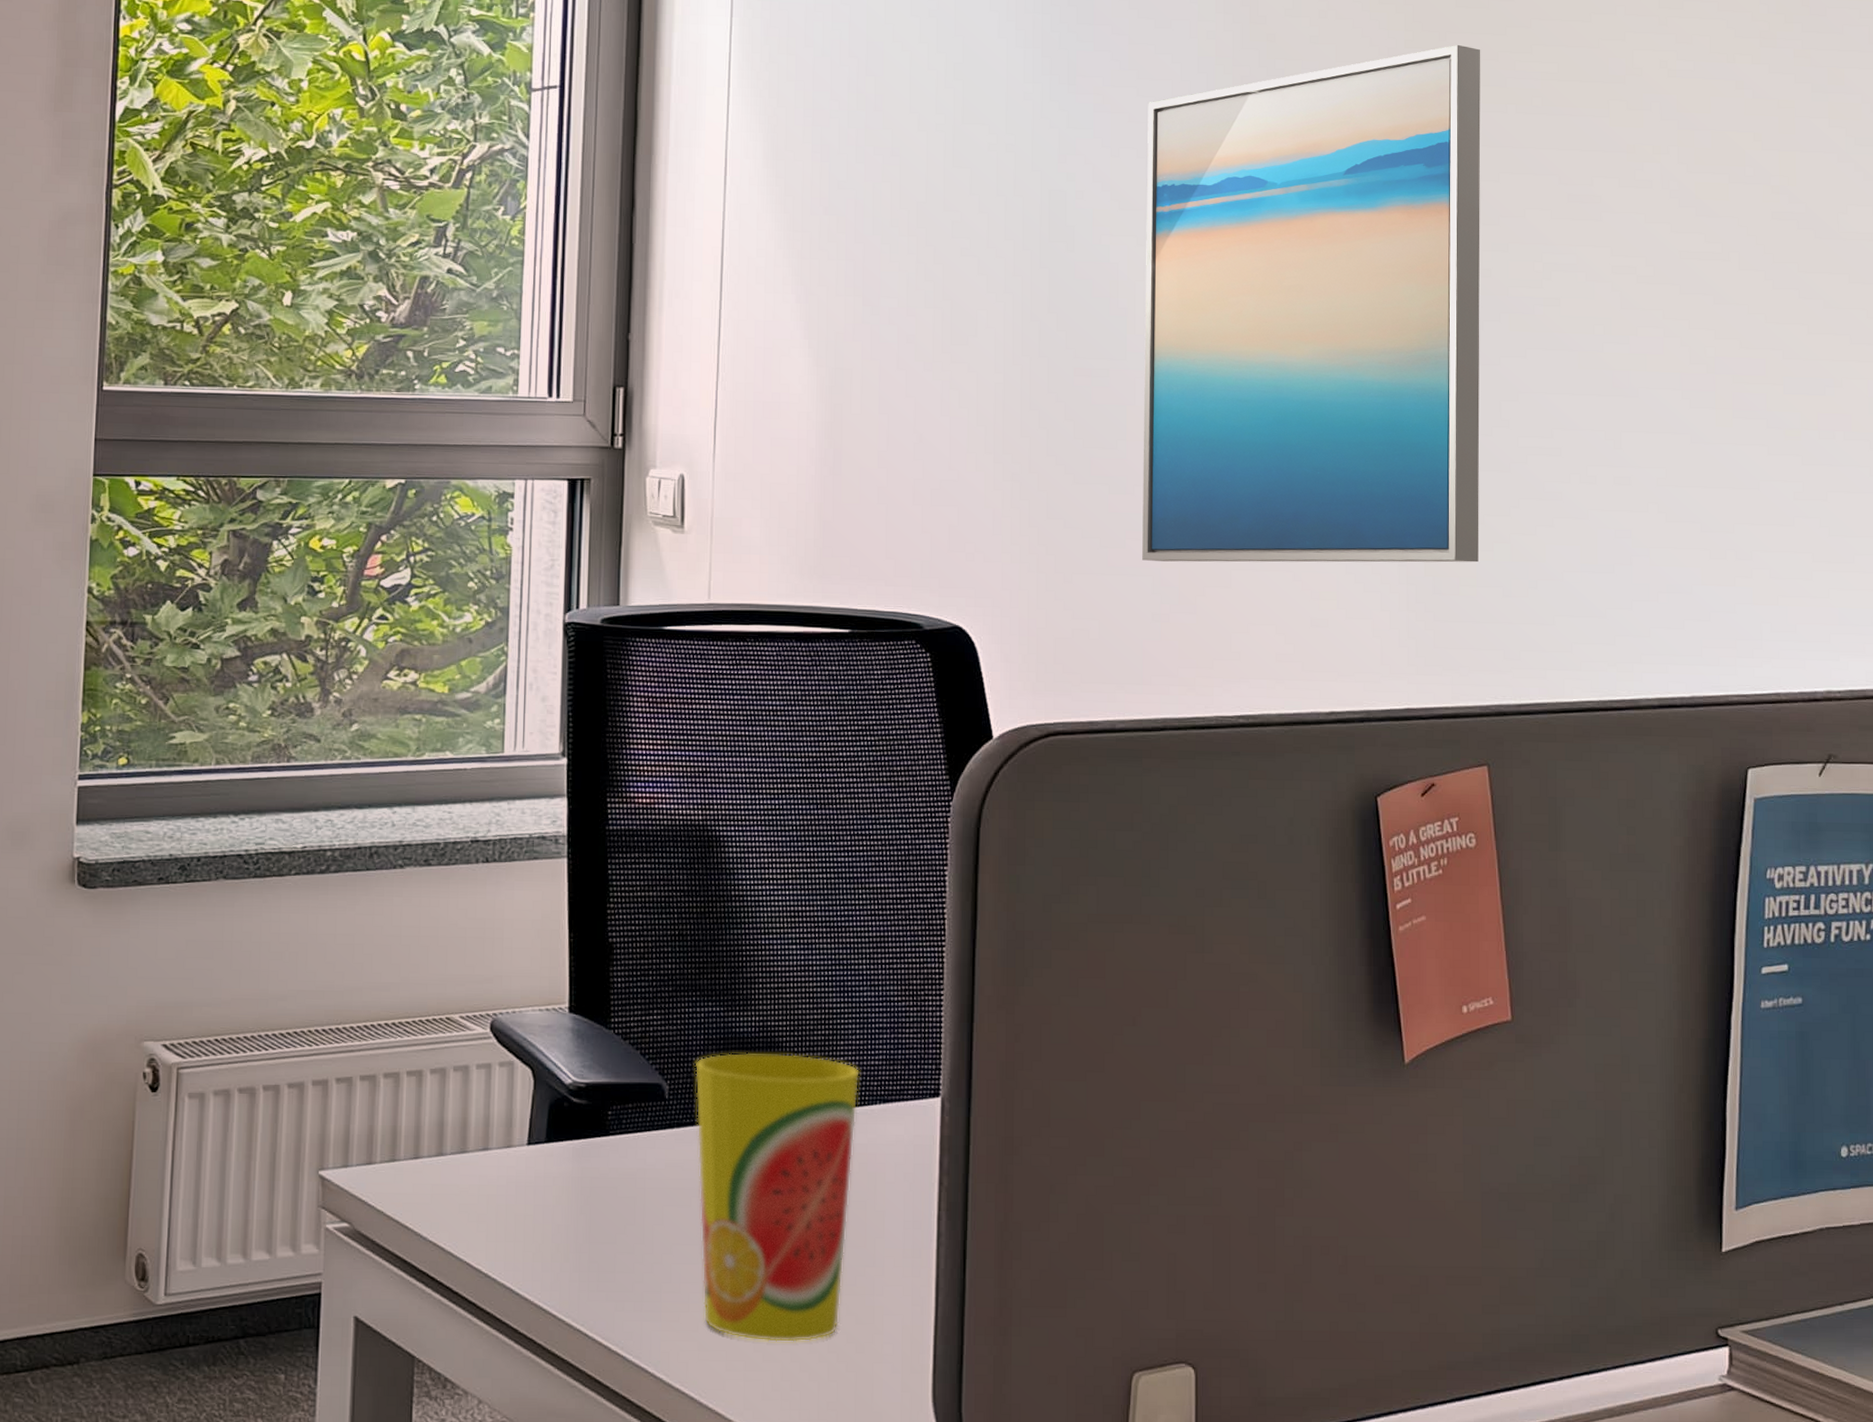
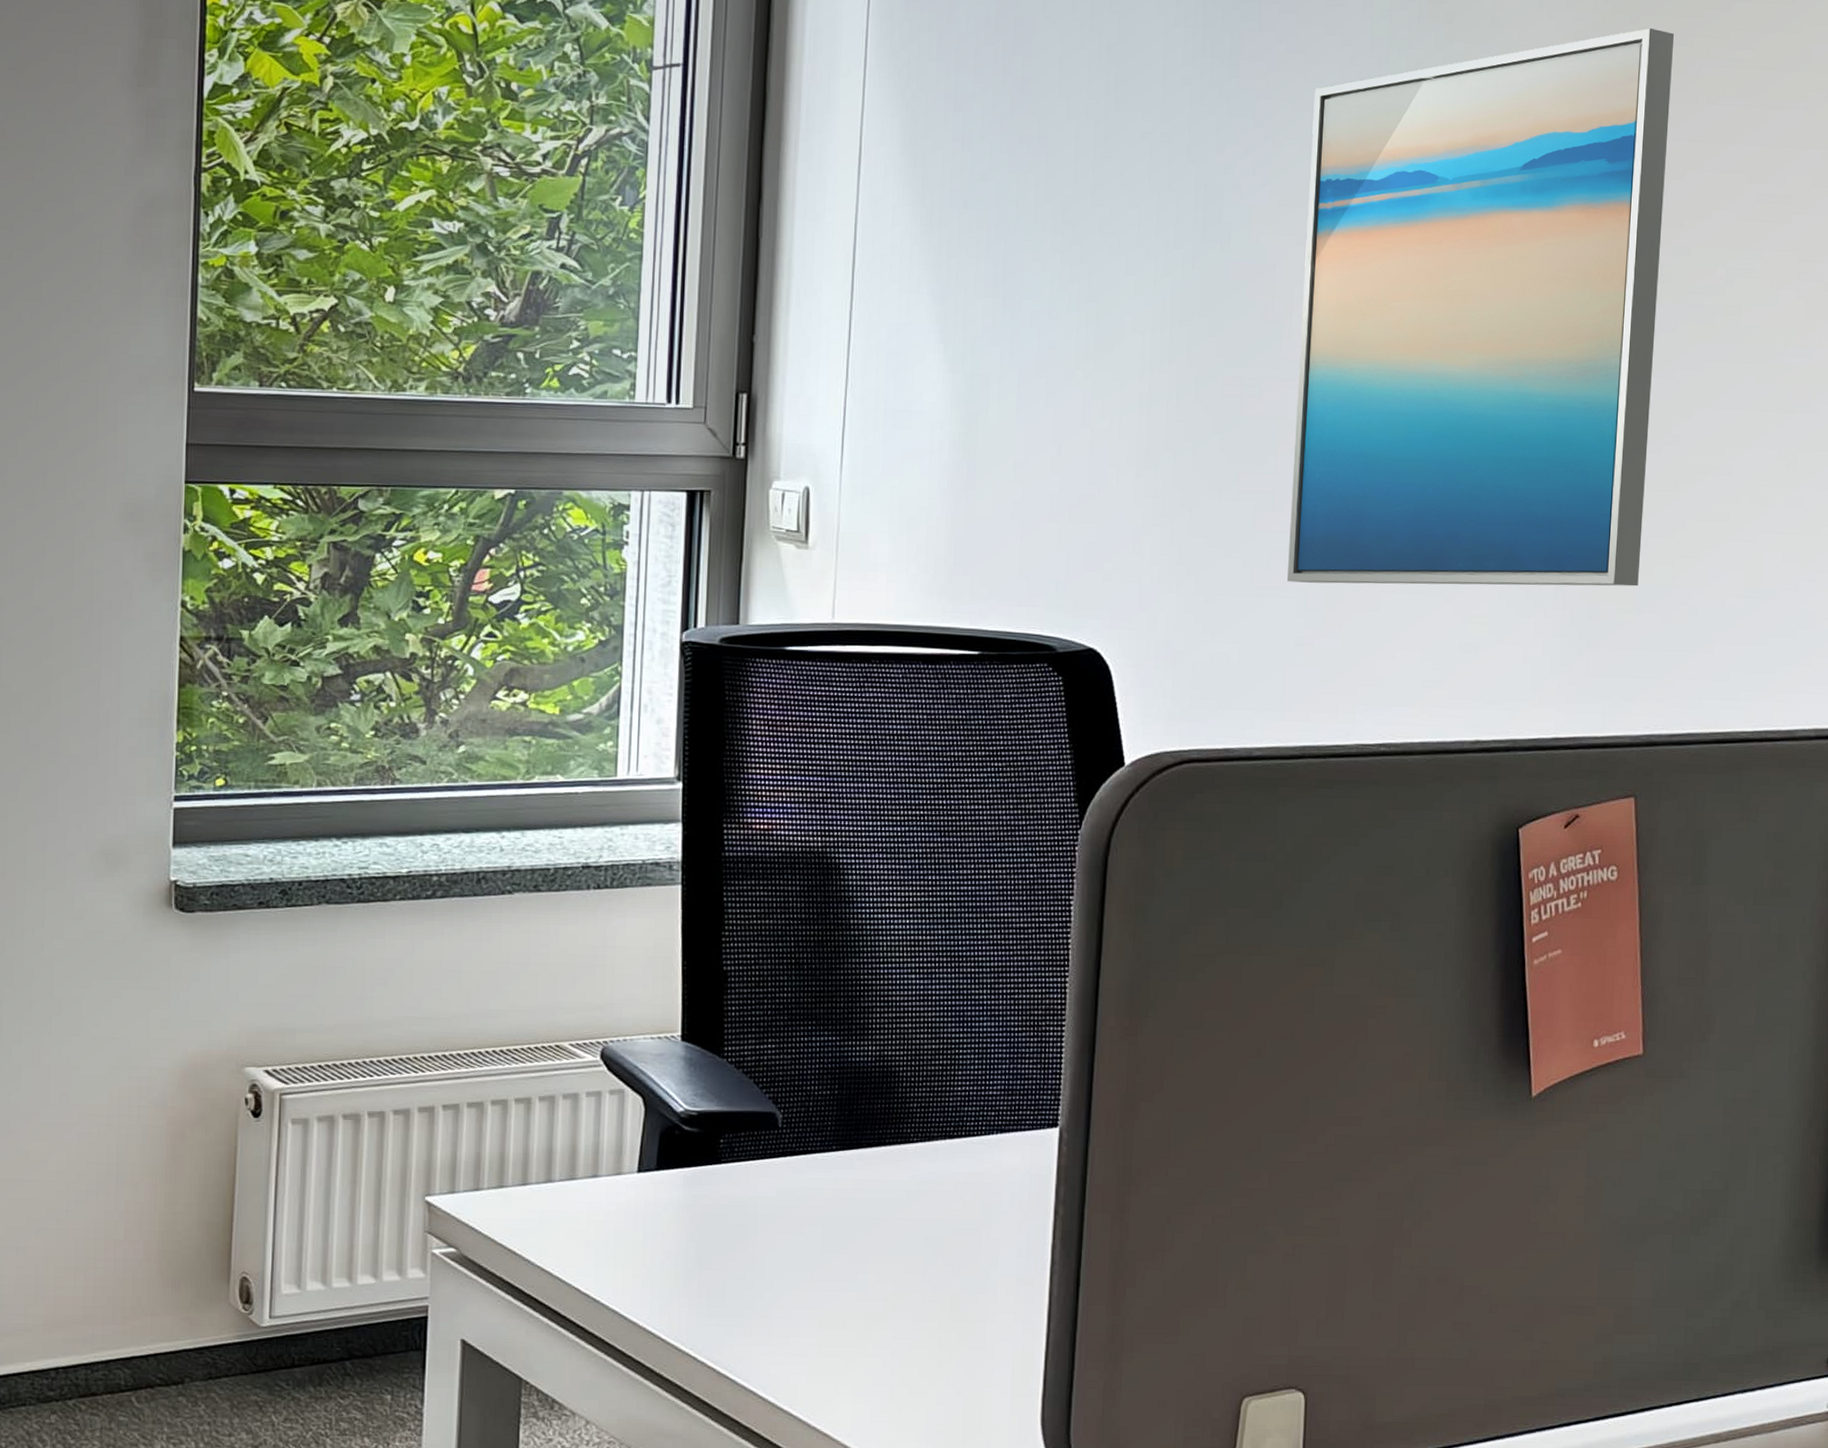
cup: present [694,1052,860,1343] -> none [809,1081,977,1367]

